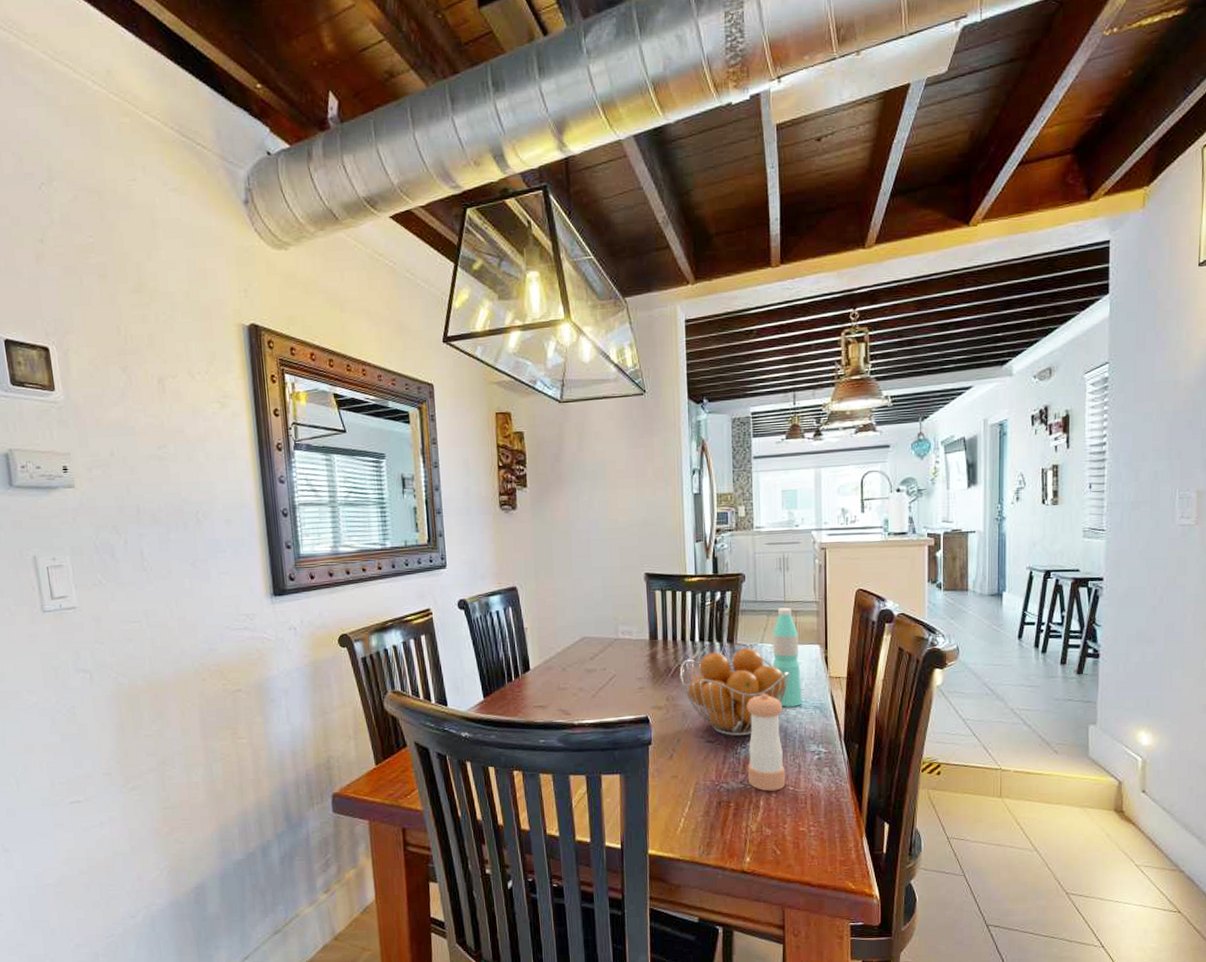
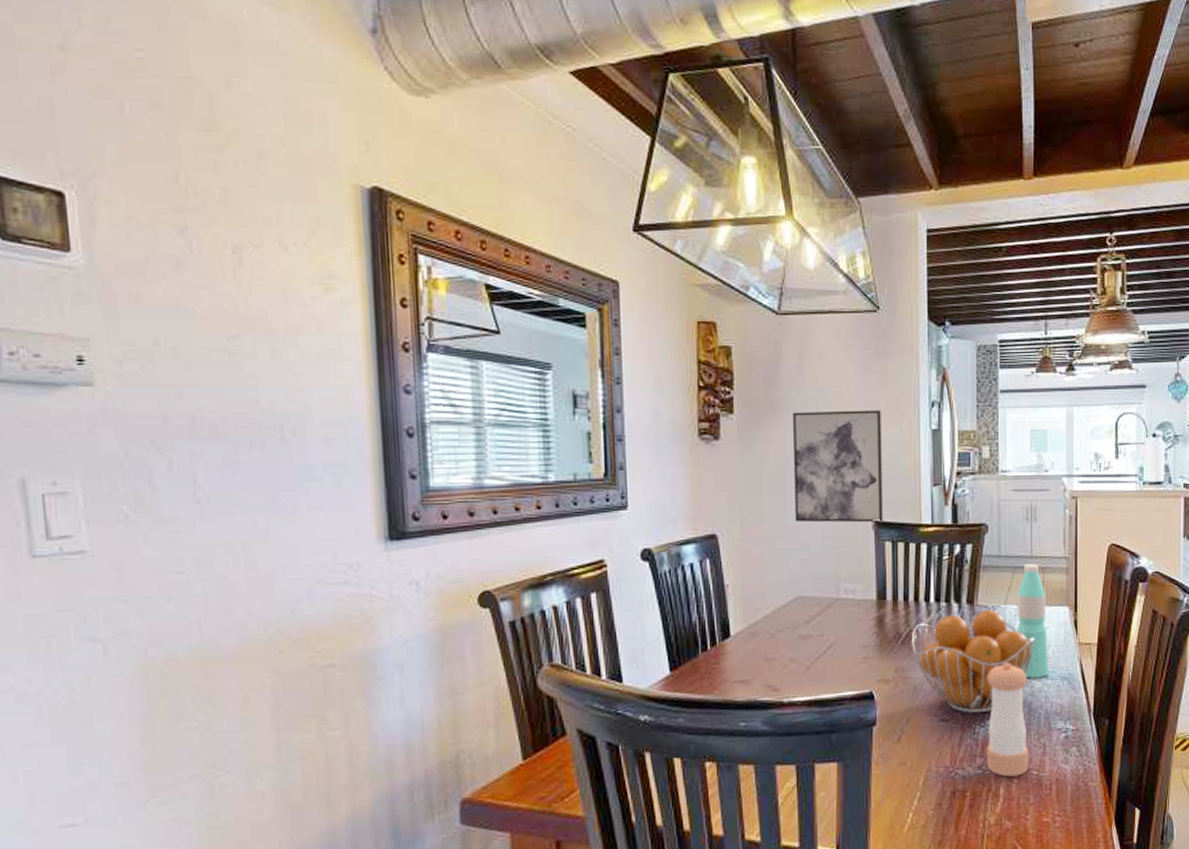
wall art: none [575,479,653,576] -> present [793,410,883,523]

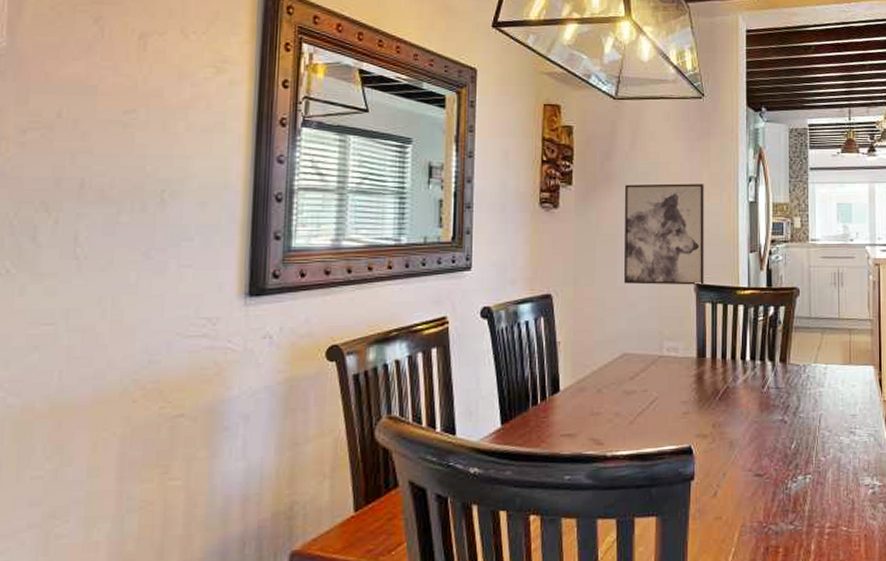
fruit basket: present [911,610,1035,714] -> none [728,368,843,469]
pepper shaker: present [987,662,1029,777] -> none [798,419,839,533]
water bottle: present [1017,563,1049,678] -> none [826,325,857,435]

